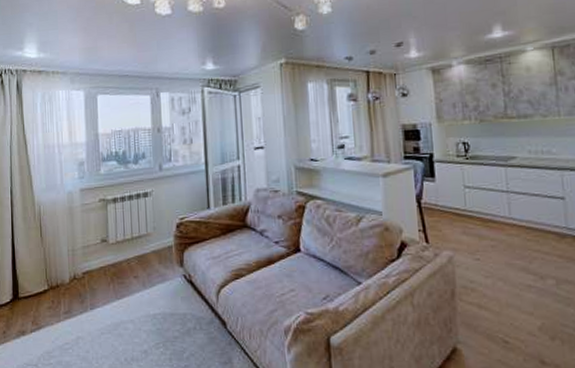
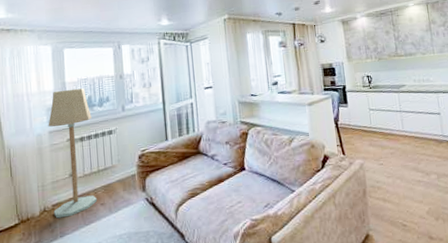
floor lamp: none [79,141,131,288] -> present [48,87,98,219]

